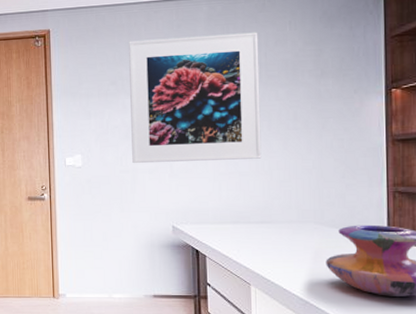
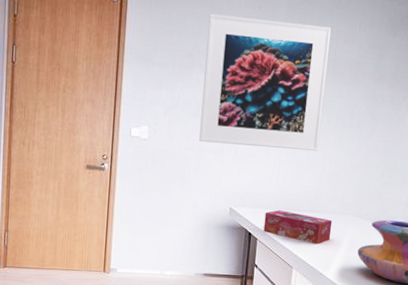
tissue box: none [211,224,291,258] -> present [263,210,333,245]

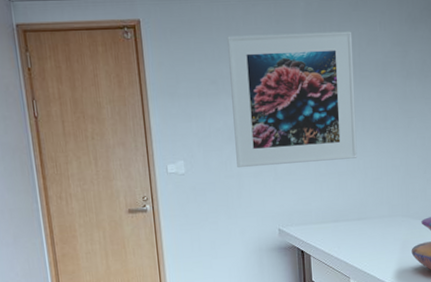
tissue box: present [263,210,333,245] -> none [314,222,383,252]

